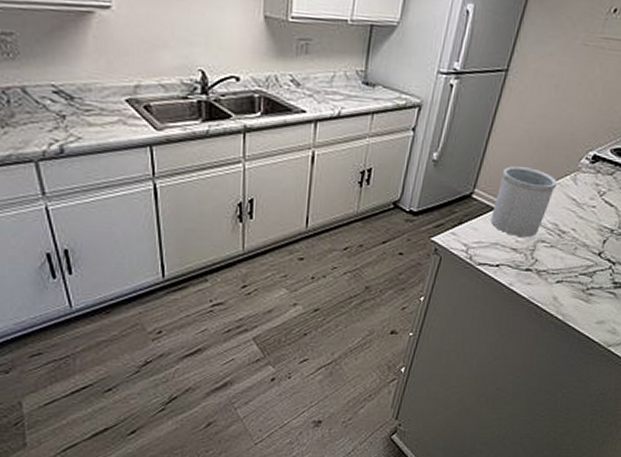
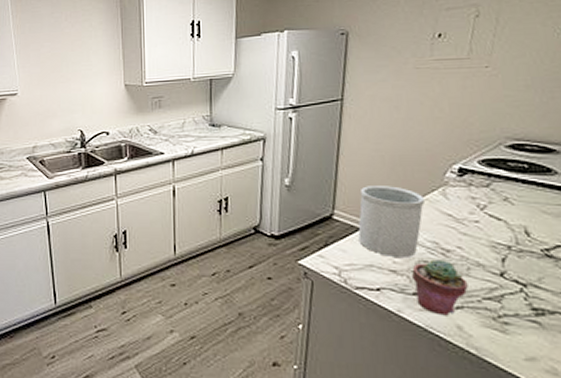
potted succulent: none [527,239,572,289] -> present [412,259,468,316]

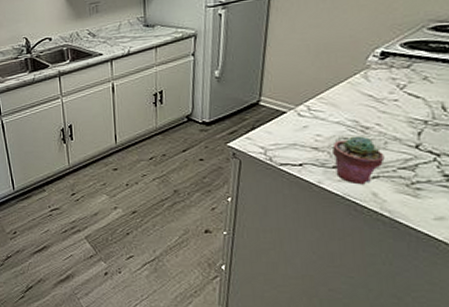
utensil holder: present [358,186,426,259] -> none [283,72,348,137]

